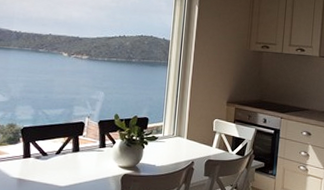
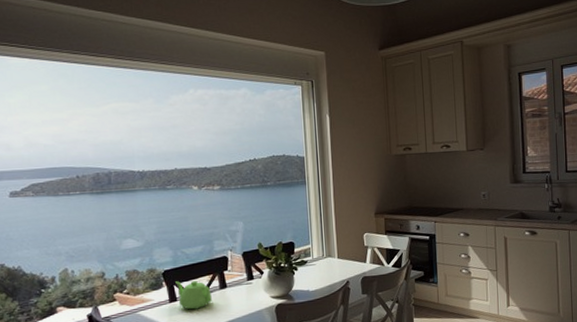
teapot: none [32,139,64,168] -> present [175,281,212,310]

